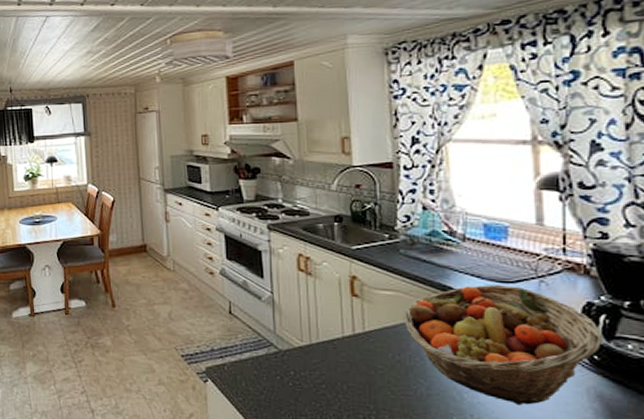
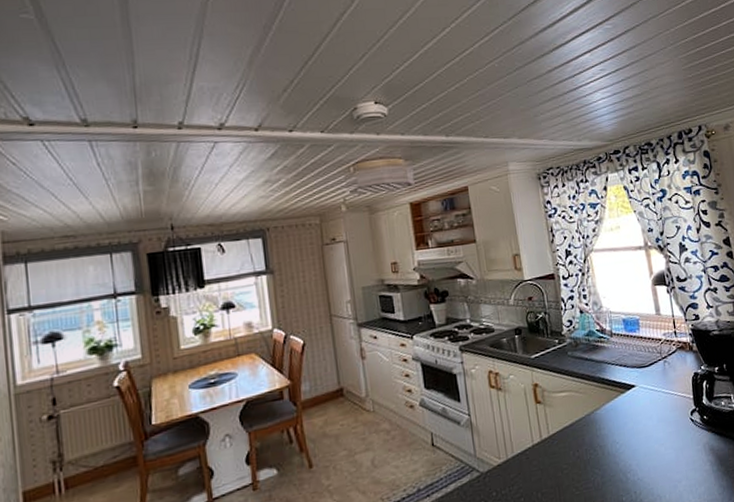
fruit basket: present [403,284,603,406] -> none [577,369,708,473]

